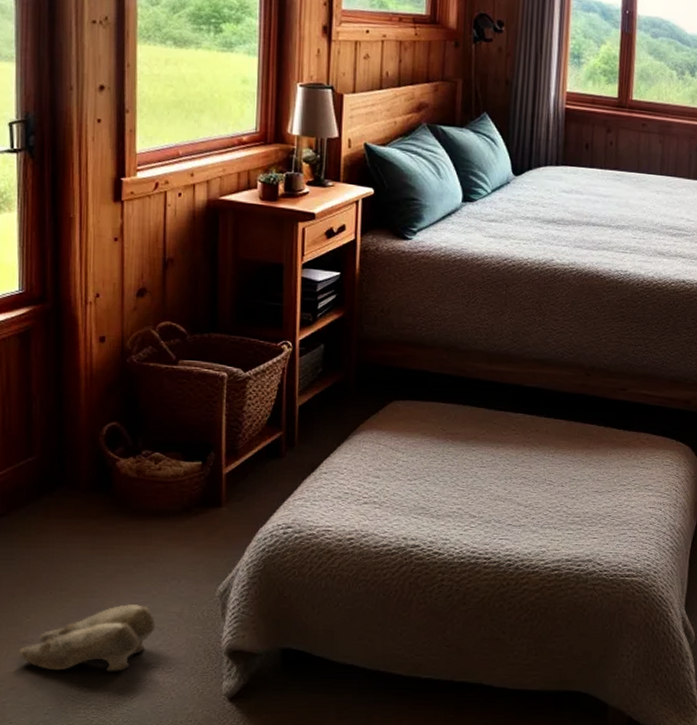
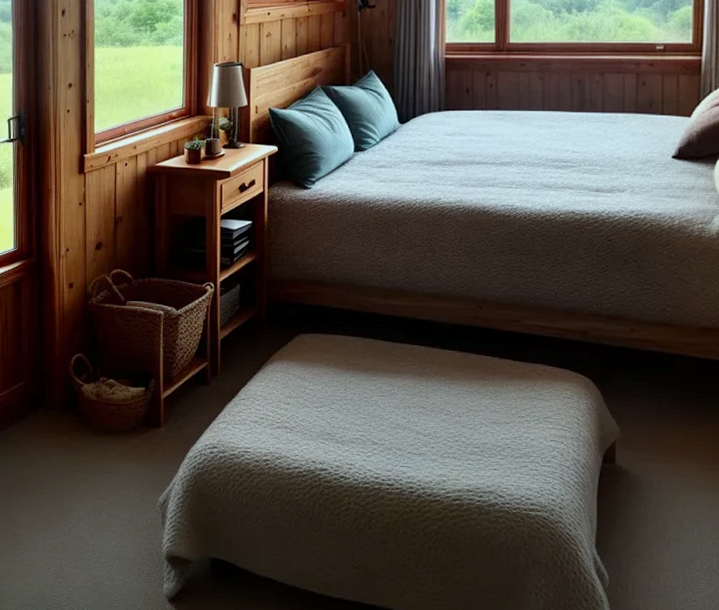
slippers: present [19,604,156,672] -> none [13,509,111,568]

